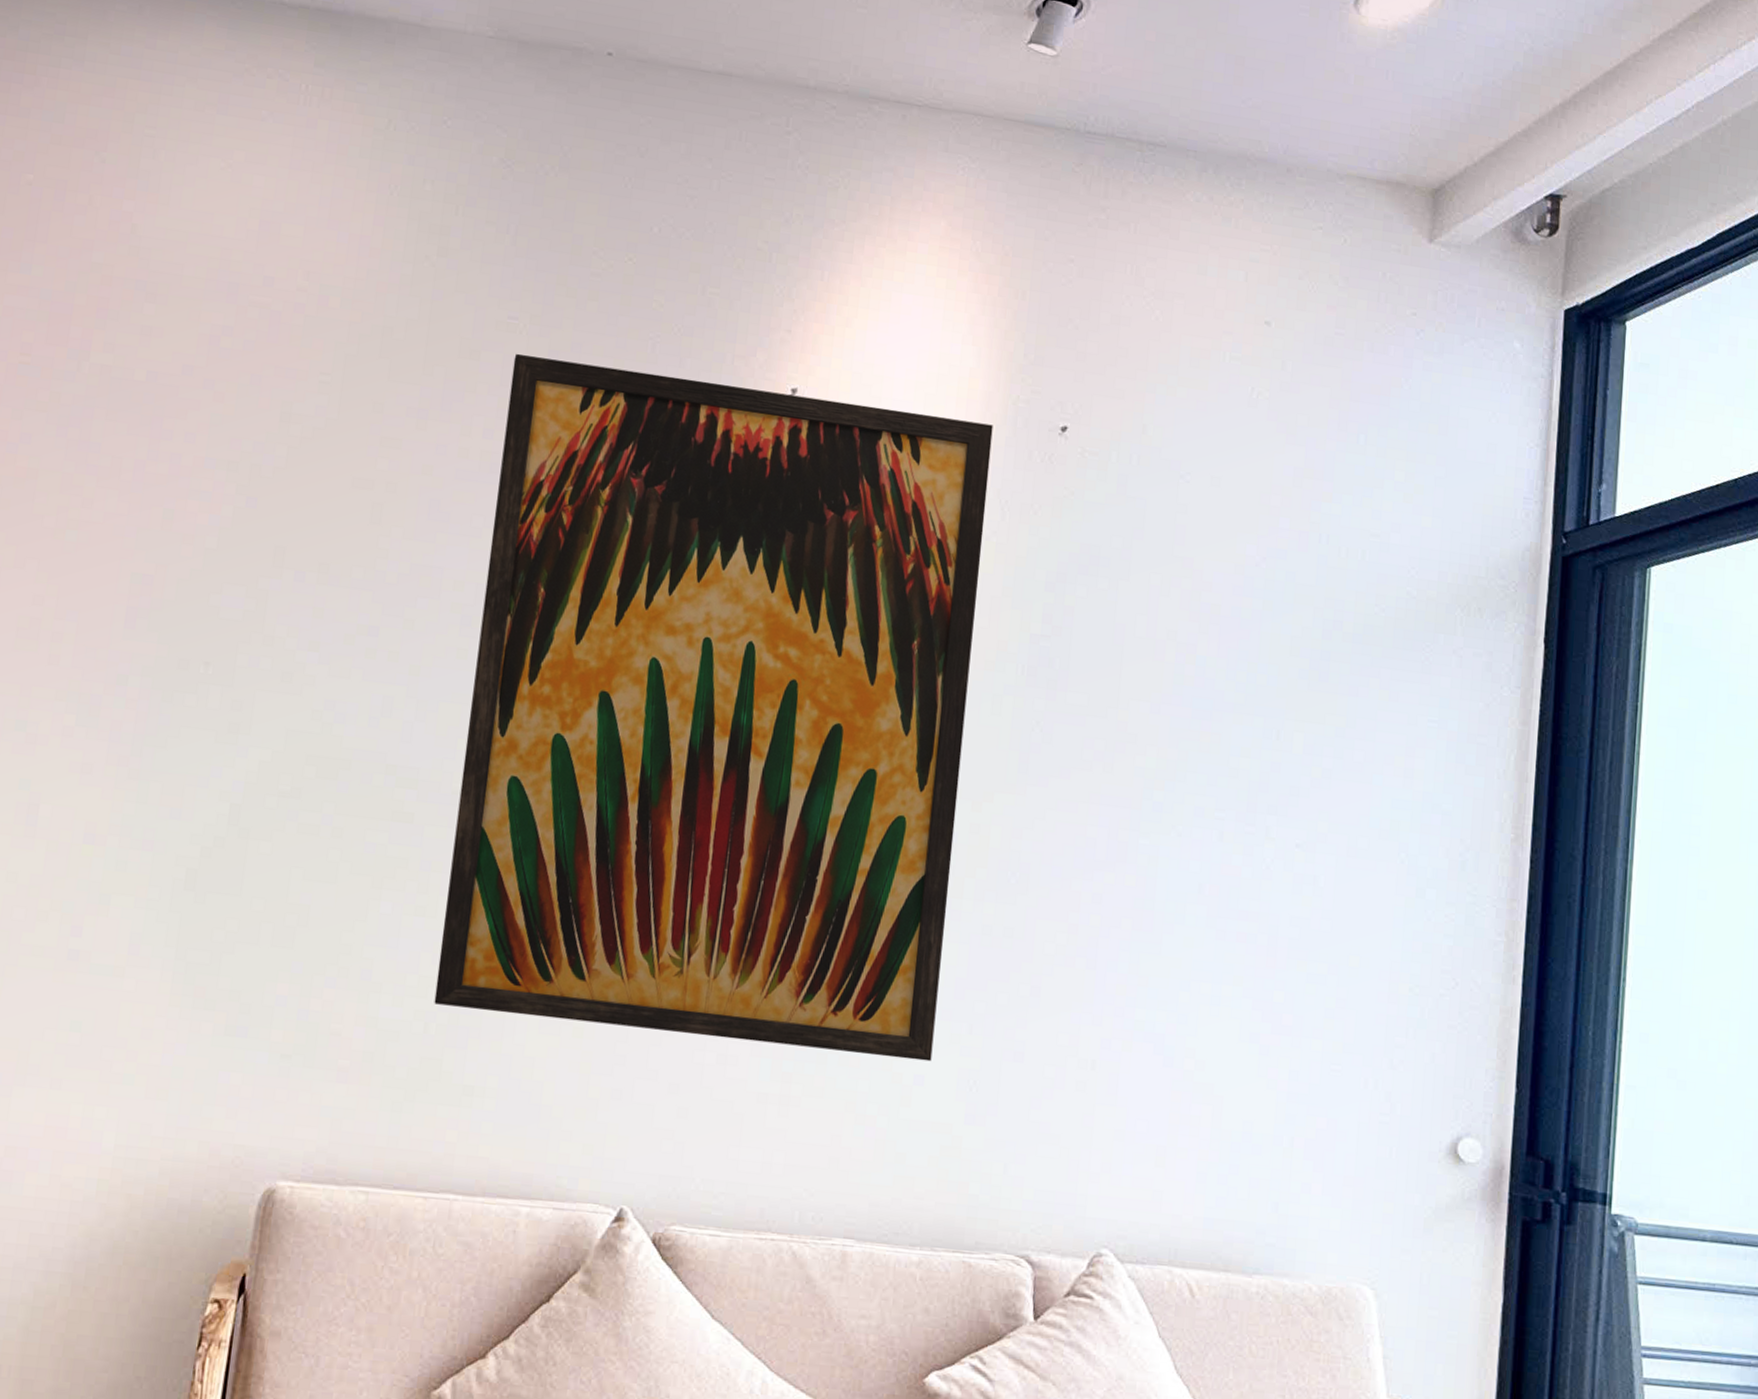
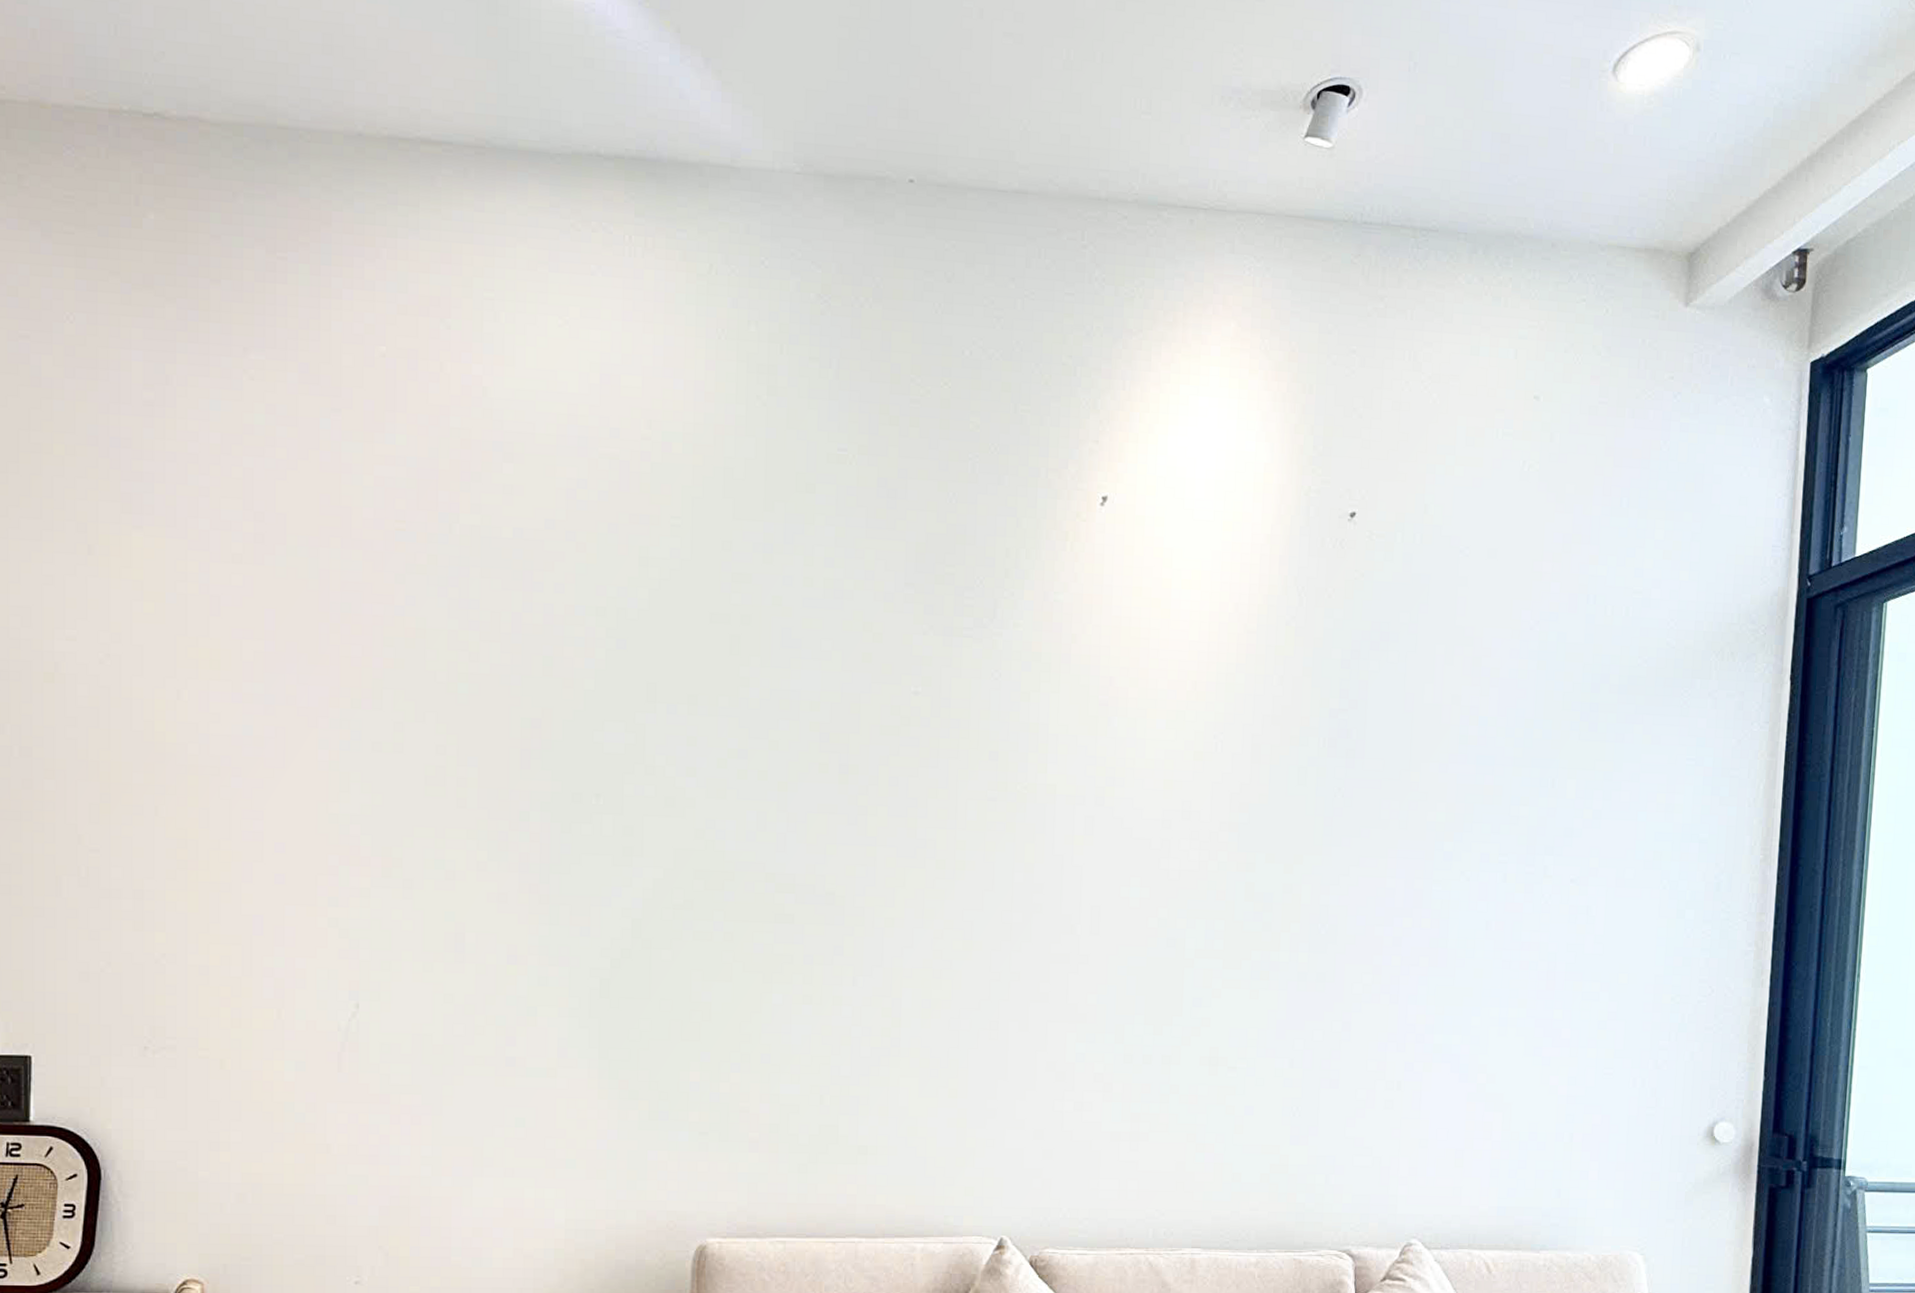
wall art: present [434,353,993,1062] -> none [826,483,1288,1094]

